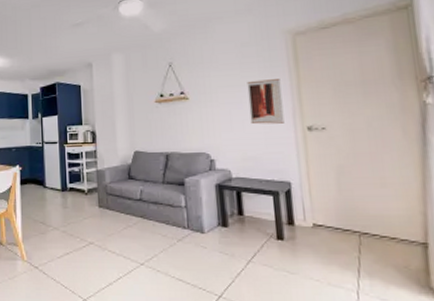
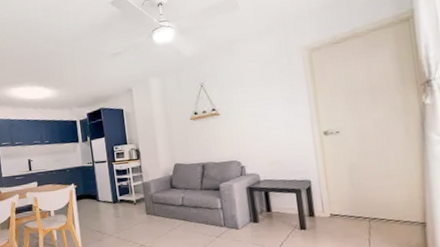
wall art: present [247,79,285,125] -> none [270,91,304,133]

